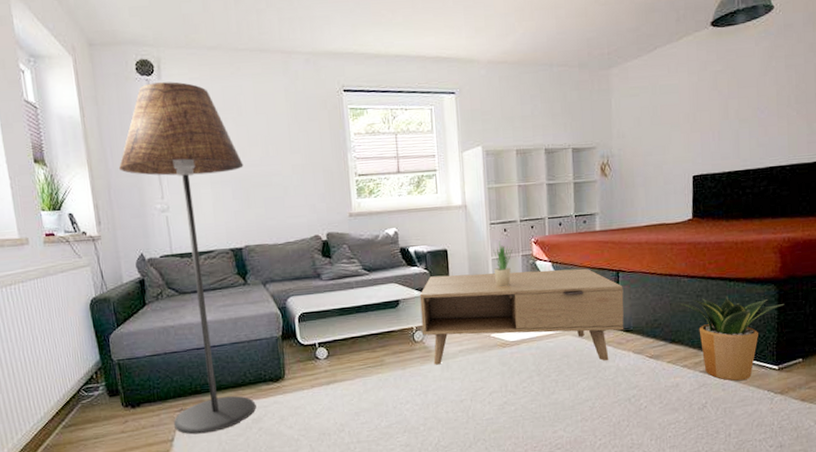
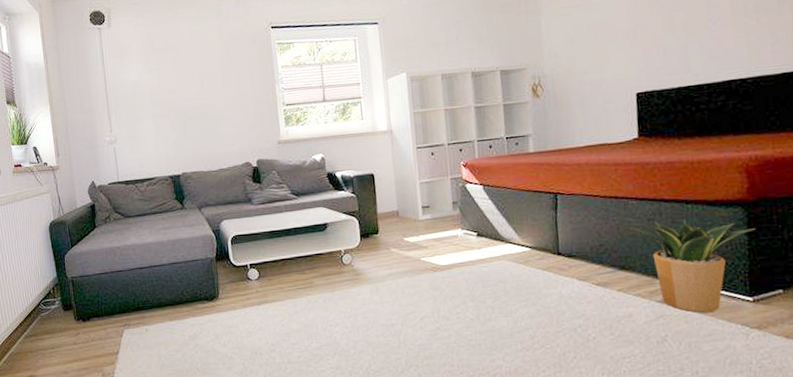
floor lamp: present [118,81,255,435] -> none [74,28,192,349]
coffee table: present [419,268,624,365] -> none [347,191,566,288]
potted plant: present [493,240,513,287] -> none [421,164,441,210]

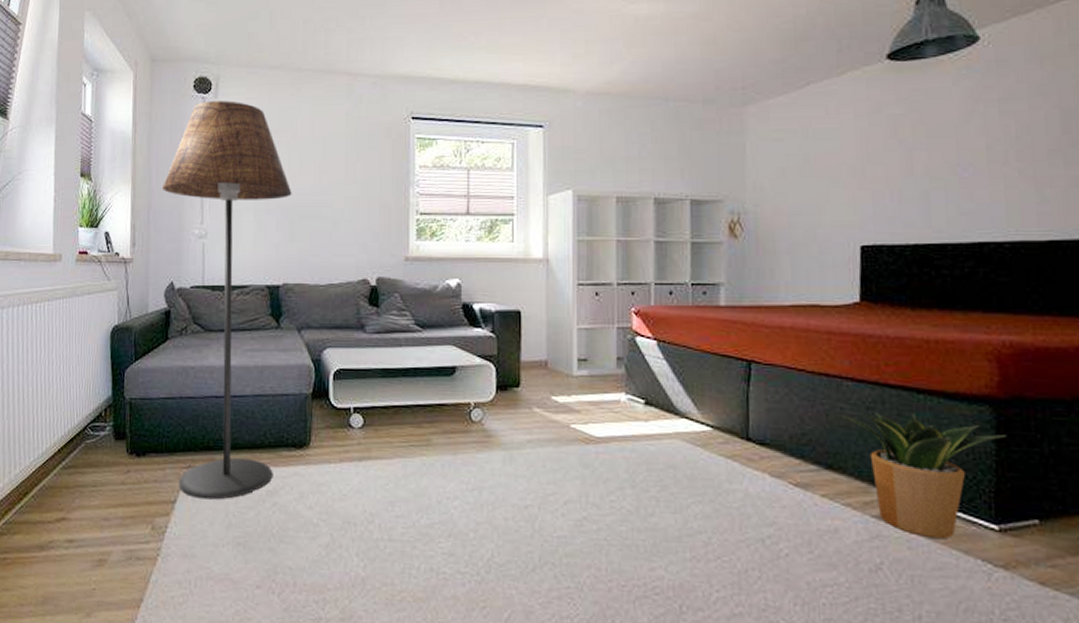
floor lamp: none [74,28,192,349] -> present [161,101,292,500]

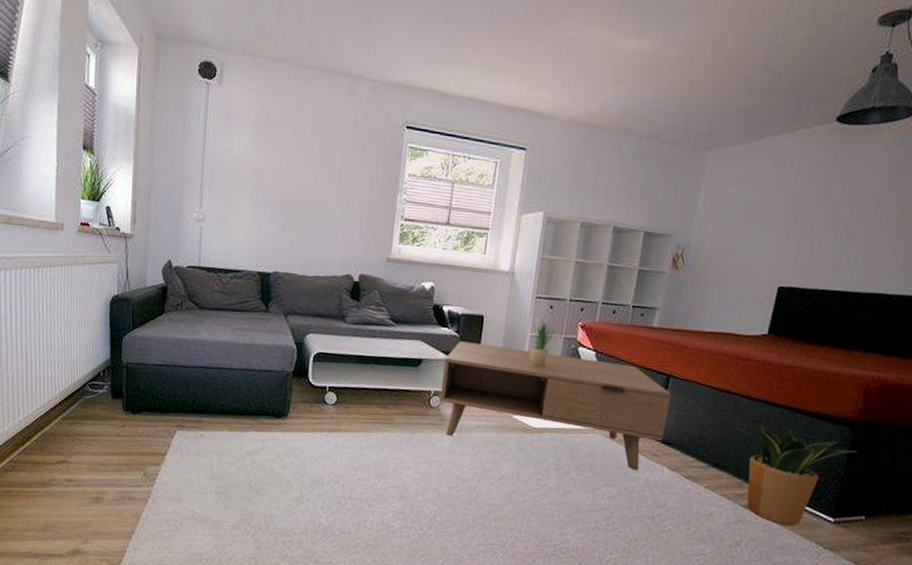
floor lamp: present [161,101,292,500] -> none [163,87,288,455]
coffee table: none [482,342,758,480] -> present [440,341,672,470]
potted plant: none [580,306,606,365] -> present [529,317,556,368]

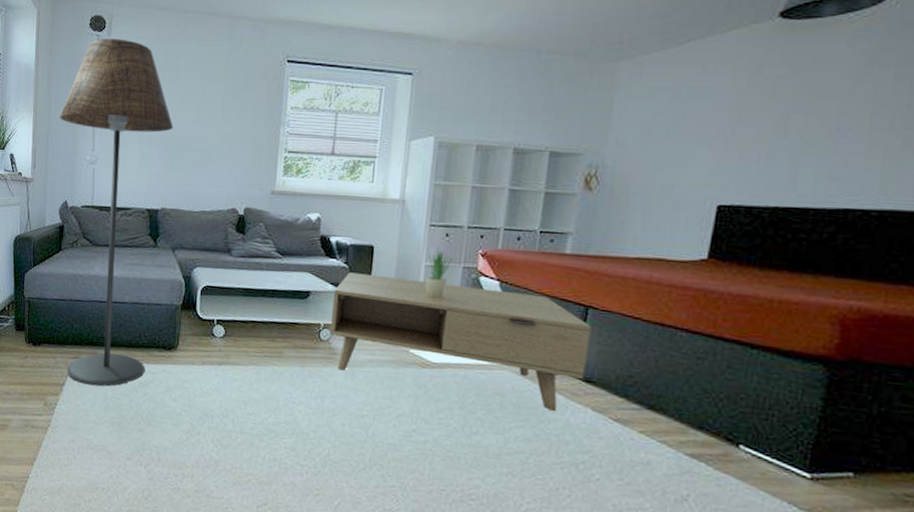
floor lamp: none [163,87,288,455] -> present [59,39,173,386]
potted plant: present [734,423,857,526] -> none [671,360,836,481]

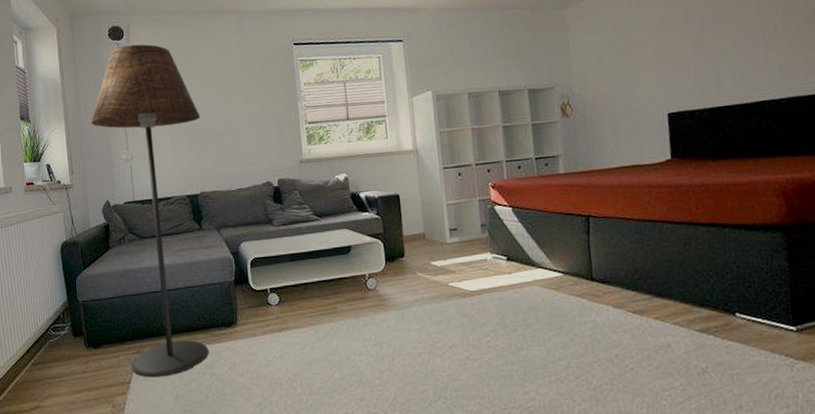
coffee table: present [330,272,592,411] -> none [371,213,600,315]
potted plant: present [425,246,453,299] -> none [448,185,469,233]

